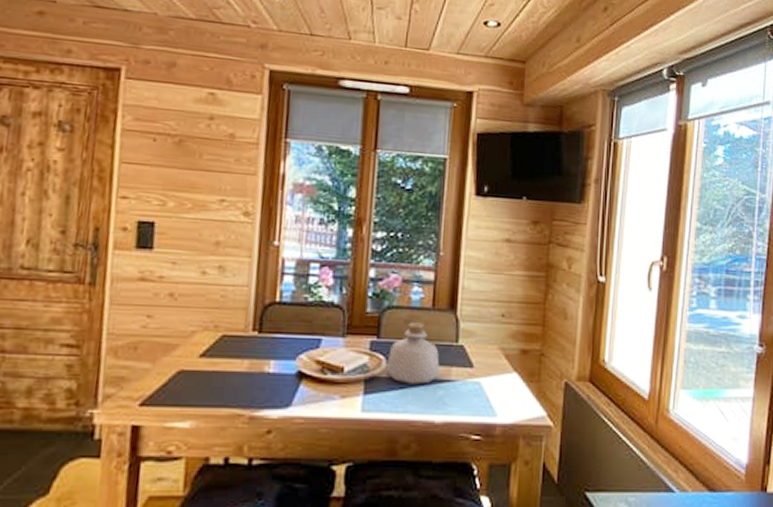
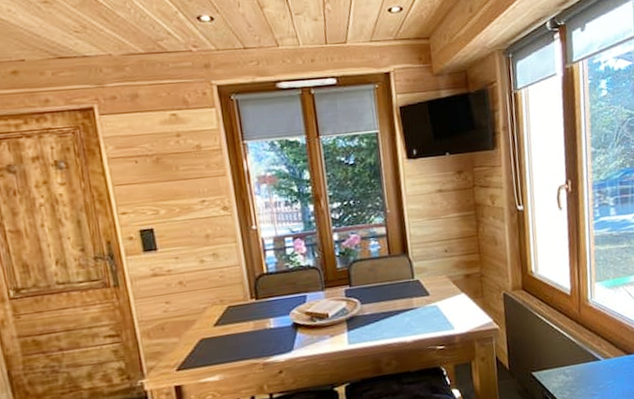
bottle: present [386,322,440,384] -> none [360,268,404,317]

